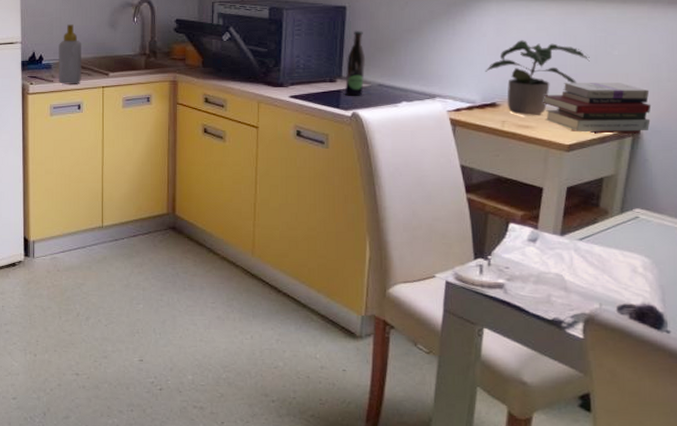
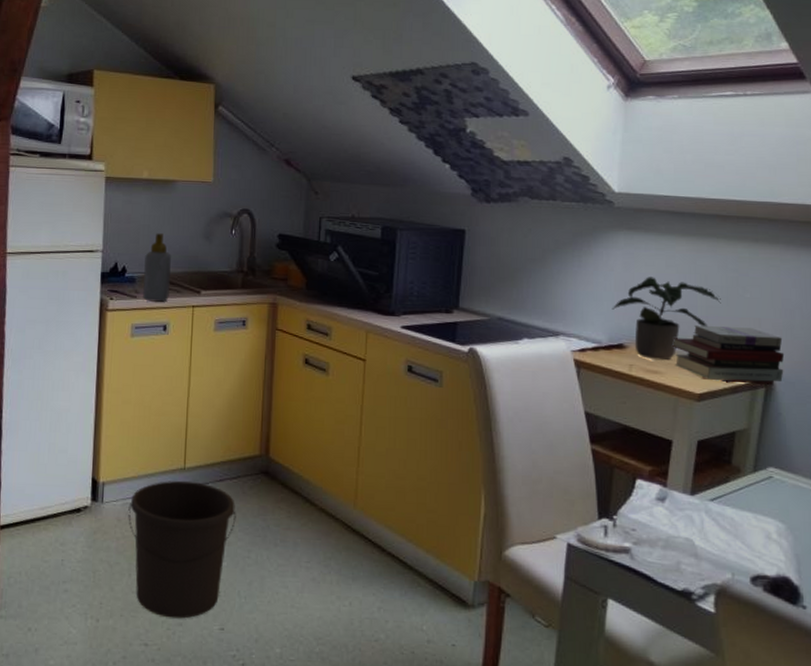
bucket: none [56,237,149,352] -> present [128,480,236,619]
bottle: present [345,30,366,96] -> none [462,256,485,330]

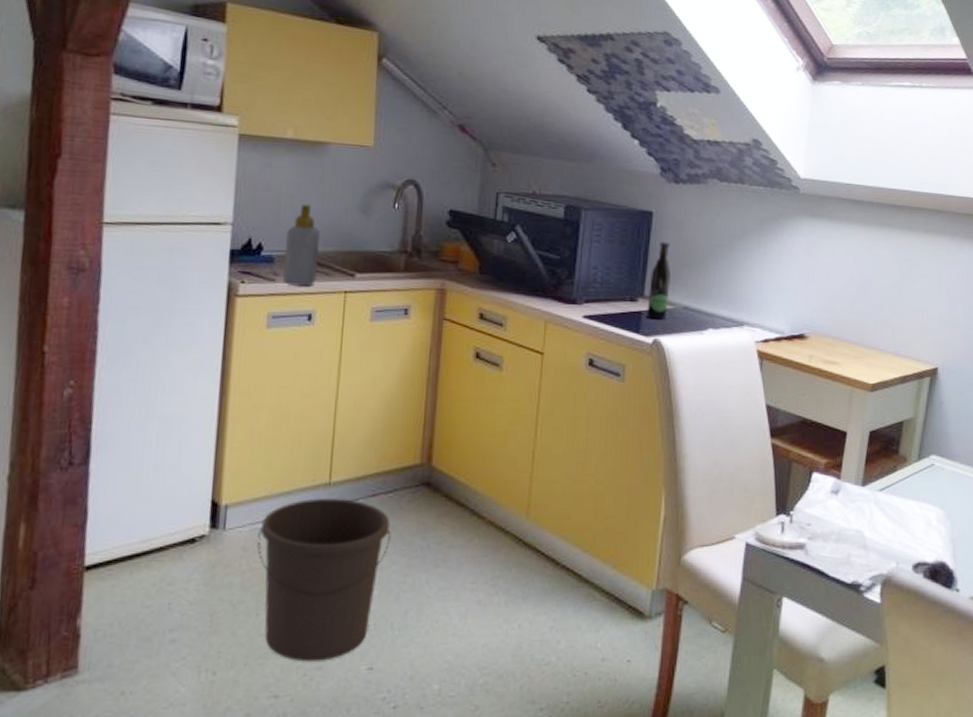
bottle: none [462,256,485,330] -> present [647,241,671,320]
potted plant: present [612,277,721,361] -> none [795,265,894,351]
books: present [672,324,785,385] -> none [850,314,948,374]

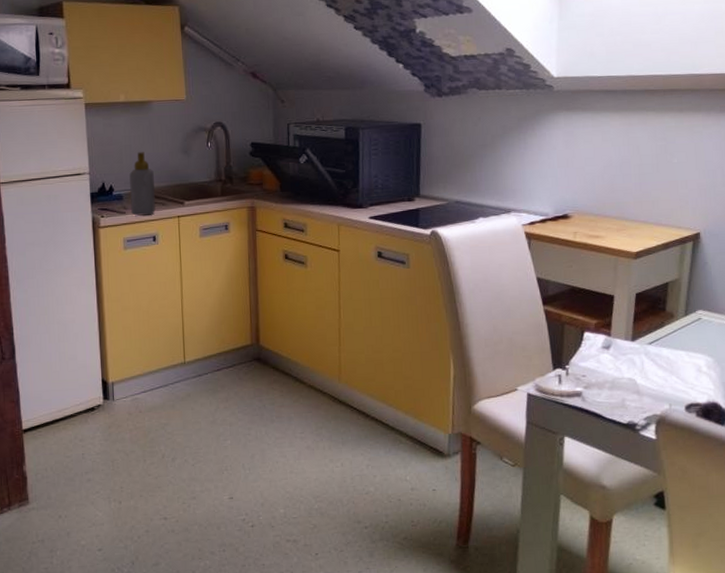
bucket: present [257,497,391,662] -> none [137,373,235,494]
bottle: present [647,241,671,320] -> none [423,147,443,214]

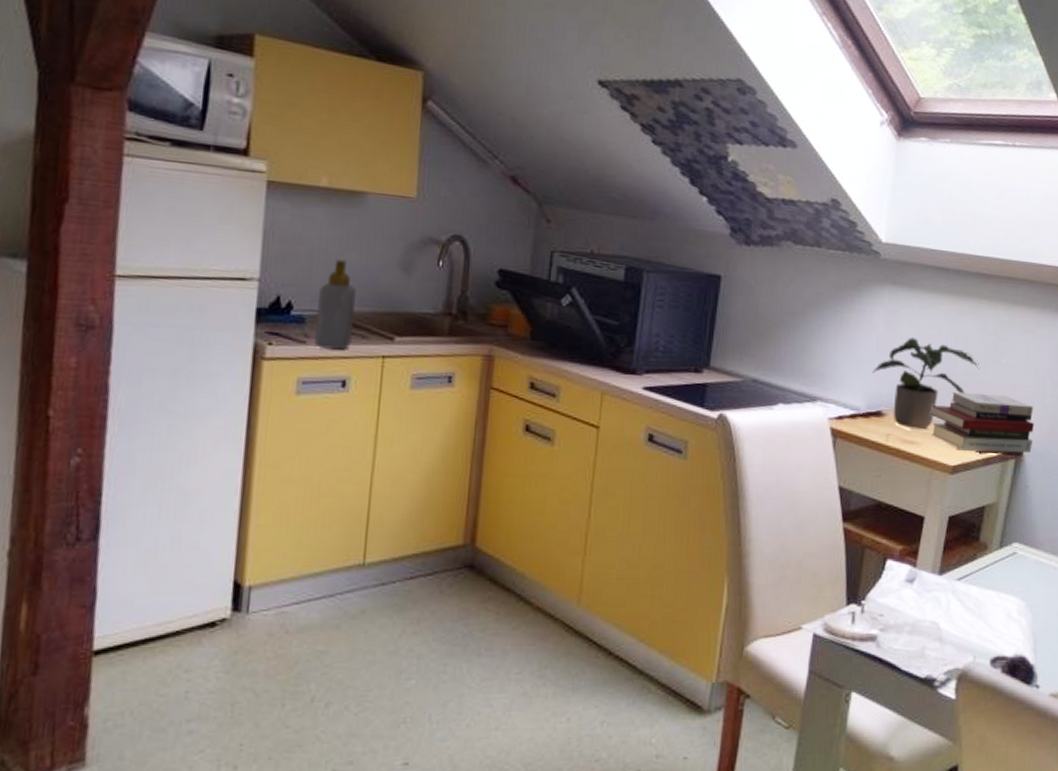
potted plant: none [556,151,652,226] -> present [872,337,979,430]
books: none [610,189,709,240] -> present [930,391,1035,456]

